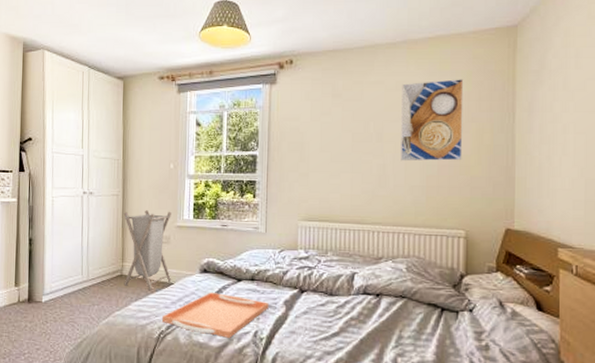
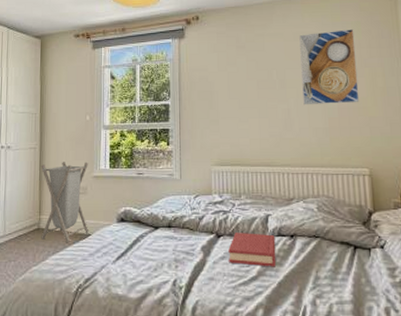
serving tray: present [162,292,269,338] -> none [80,242,187,288]
hardback book: none [311,289,360,325] -> present [228,233,276,267]

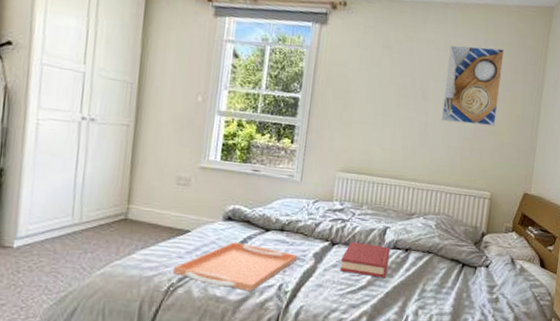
laundry hamper: present [41,162,90,243] -> none [128,146,195,238]
serving tray: none [80,242,187,288] -> present [173,242,297,291]

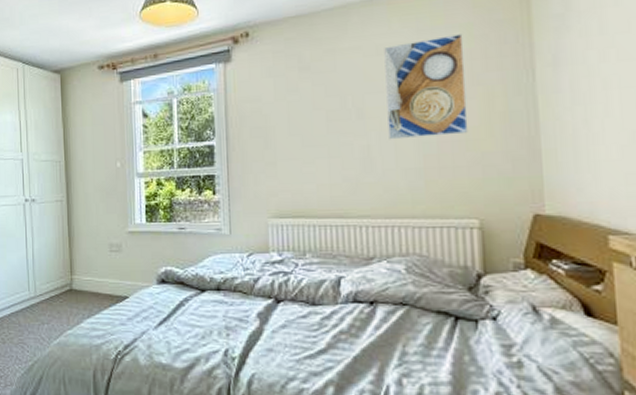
serving tray: present [173,242,297,291] -> none [119,306,240,358]
hardback book: present [340,242,391,278] -> none [290,298,351,339]

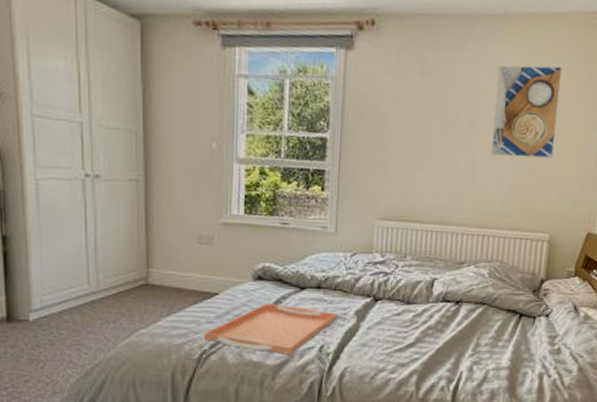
serving tray: none [119,306,240,358] -> present [205,303,337,355]

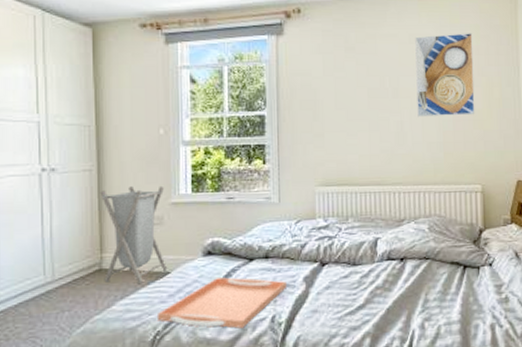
laundry hamper: none [147,202,217,303] -> present [99,185,168,285]

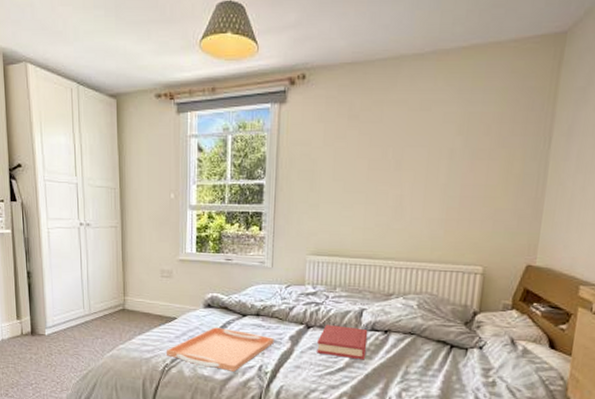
laundry hamper: present [99,185,168,285] -> none [123,243,175,325]
hardback book: none [334,258,385,294] -> present [317,325,368,360]
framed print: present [415,33,475,117] -> none [420,97,498,192]

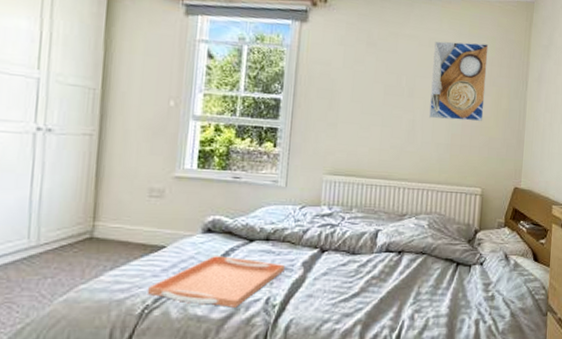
hardback book: present [317,325,368,360] -> none [331,248,383,283]
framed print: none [420,97,498,192] -> present [429,41,489,122]

